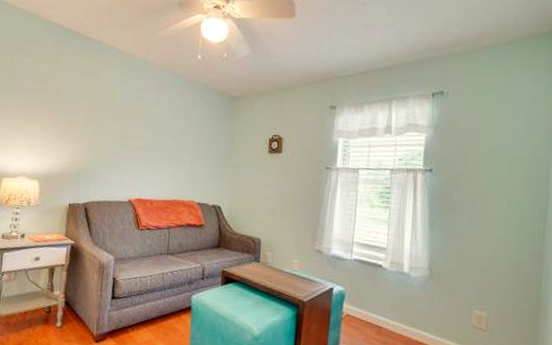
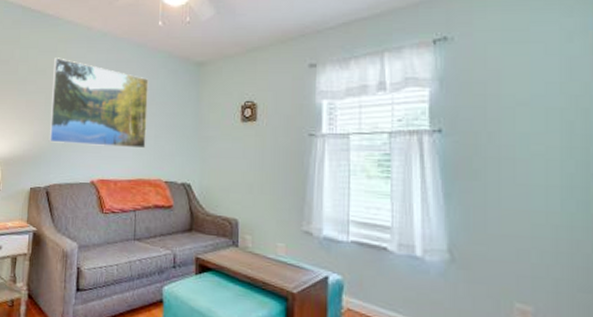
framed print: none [88,81,187,173] -> present [48,58,149,149]

